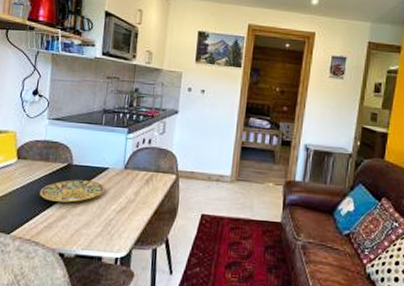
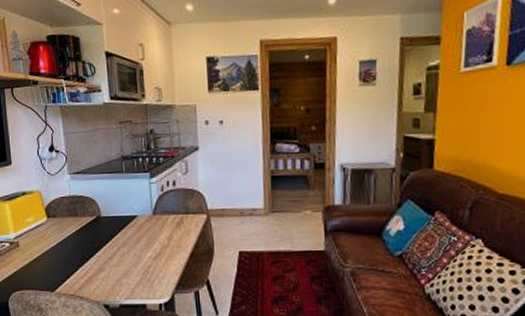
plate: present [39,179,105,203] -> none [74,231,137,255]

